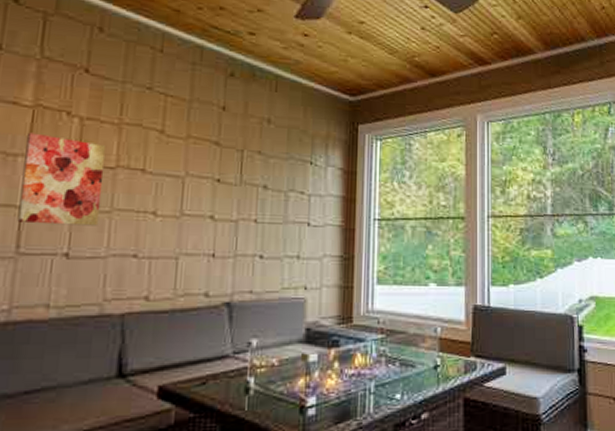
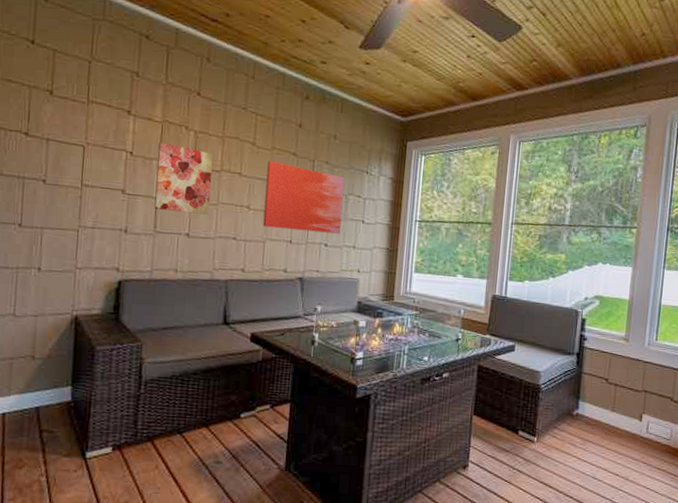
wall art: none [175,152,284,242] -> present [263,160,345,234]

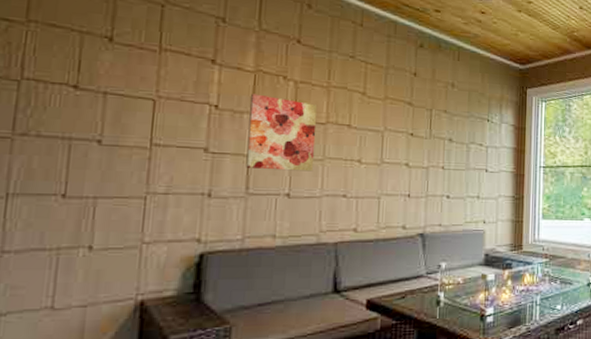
wall art: present [263,160,345,234] -> none [377,111,466,185]

